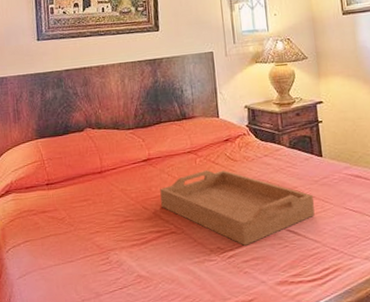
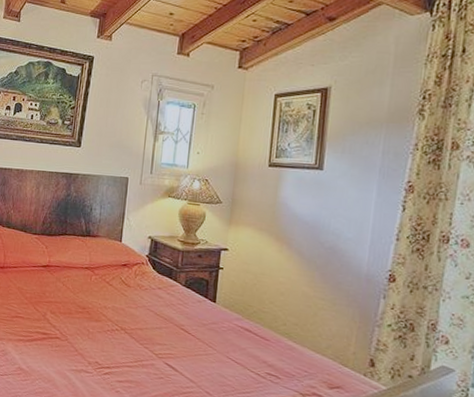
serving tray: present [160,170,315,246] -> none [52,288,199,368]

